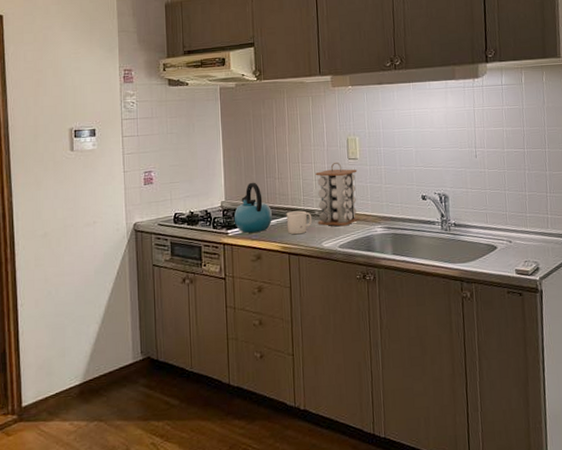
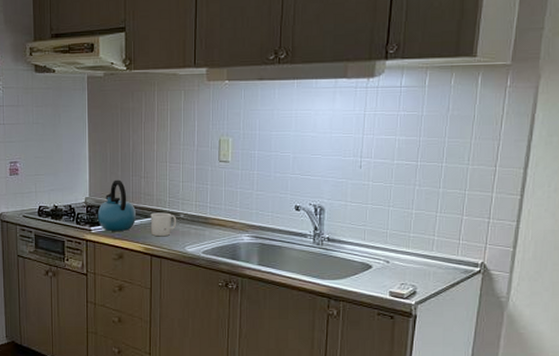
spice rack: present [315,162,360,227] -> none [182,163,228,232]

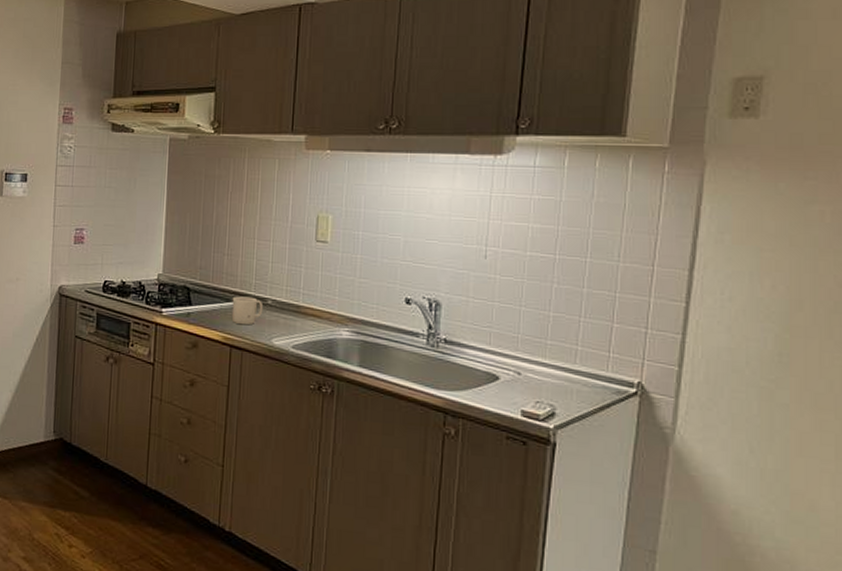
kettle: present [97,179,137,231] -> none [170,255,217,316]

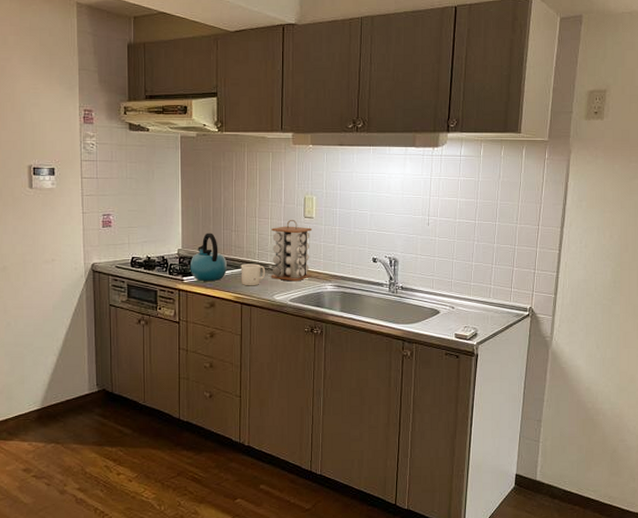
kettle: none [170,255,217,316] -> present [189,233,228,281]
spice rack: none [269,243,326,323] -> present [270,219,313,282]

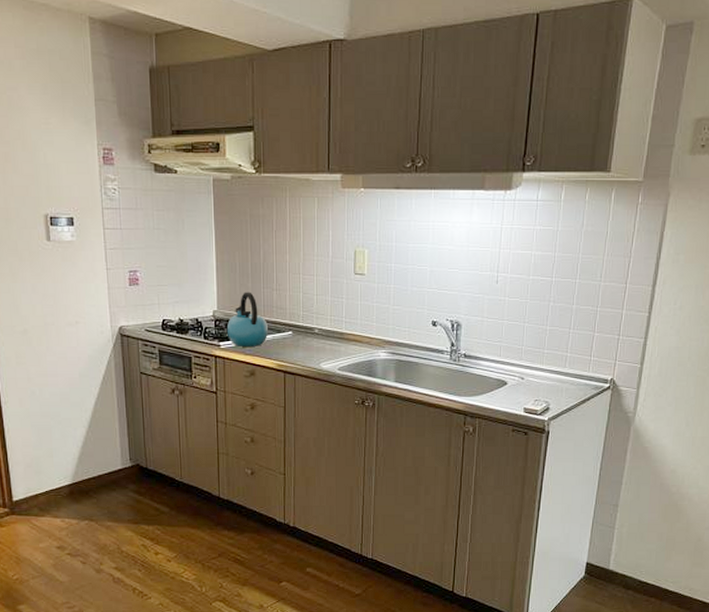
mug: present [241,263,266,286] -> none [283,327,311,353]
spice rack: present [270,219,313,282] -> none [317,276,364,348]

